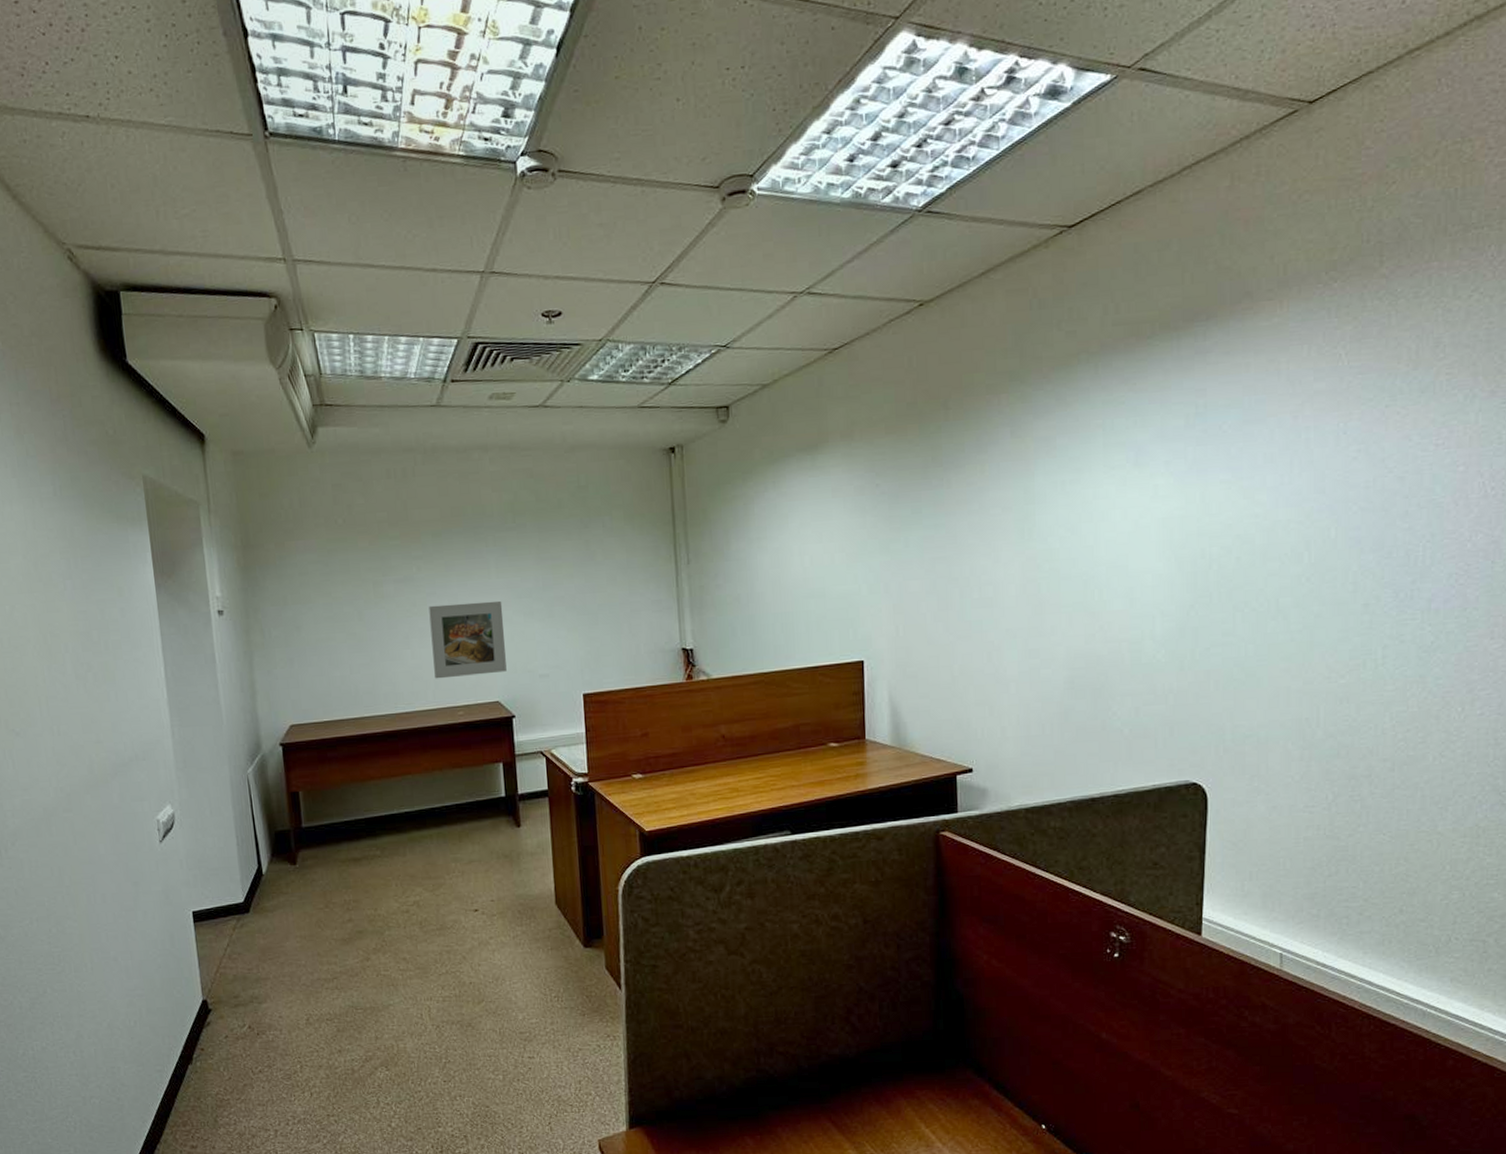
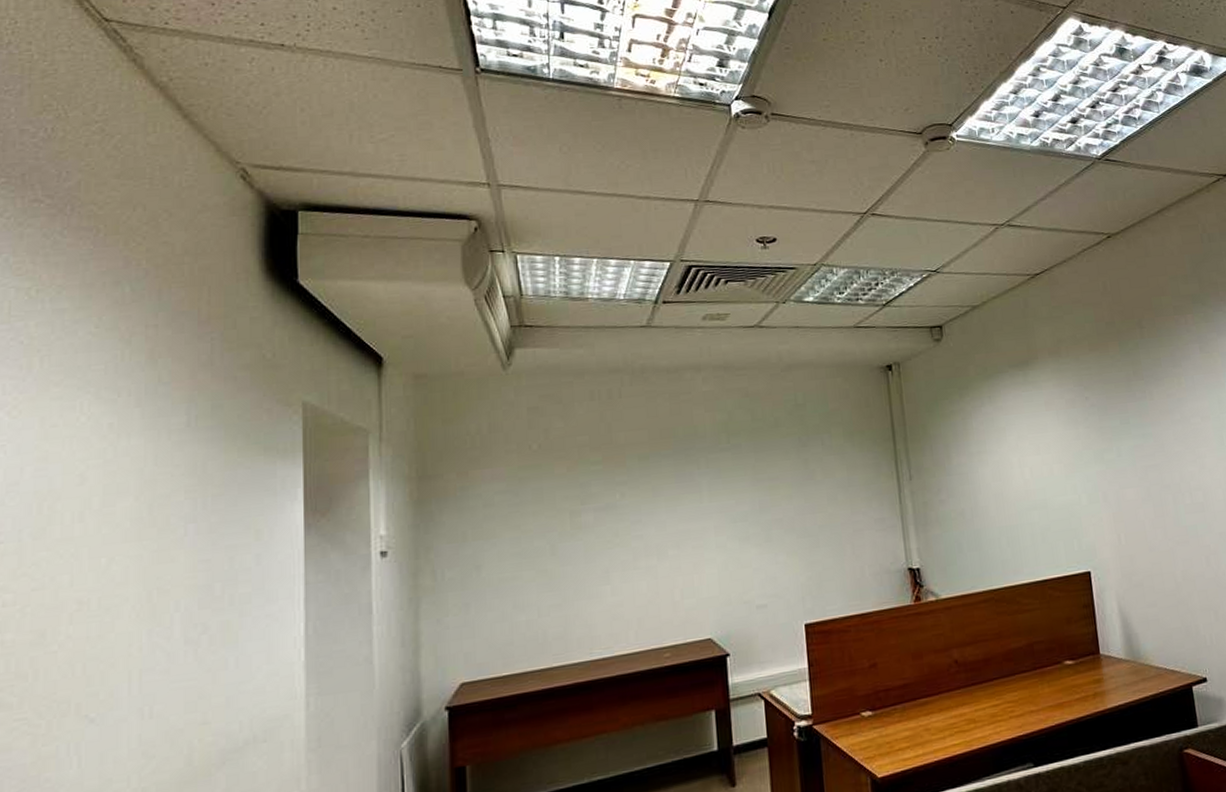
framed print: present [429,600,507,679] -> none [633,526,720,618]

